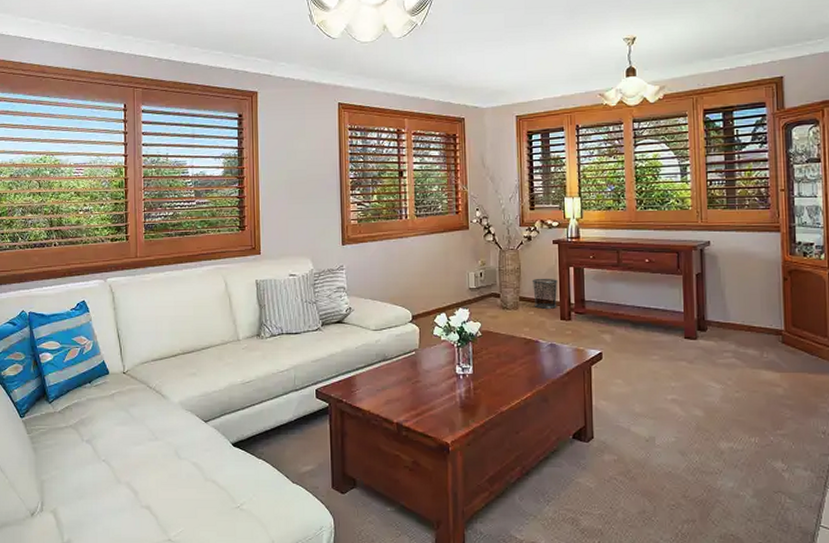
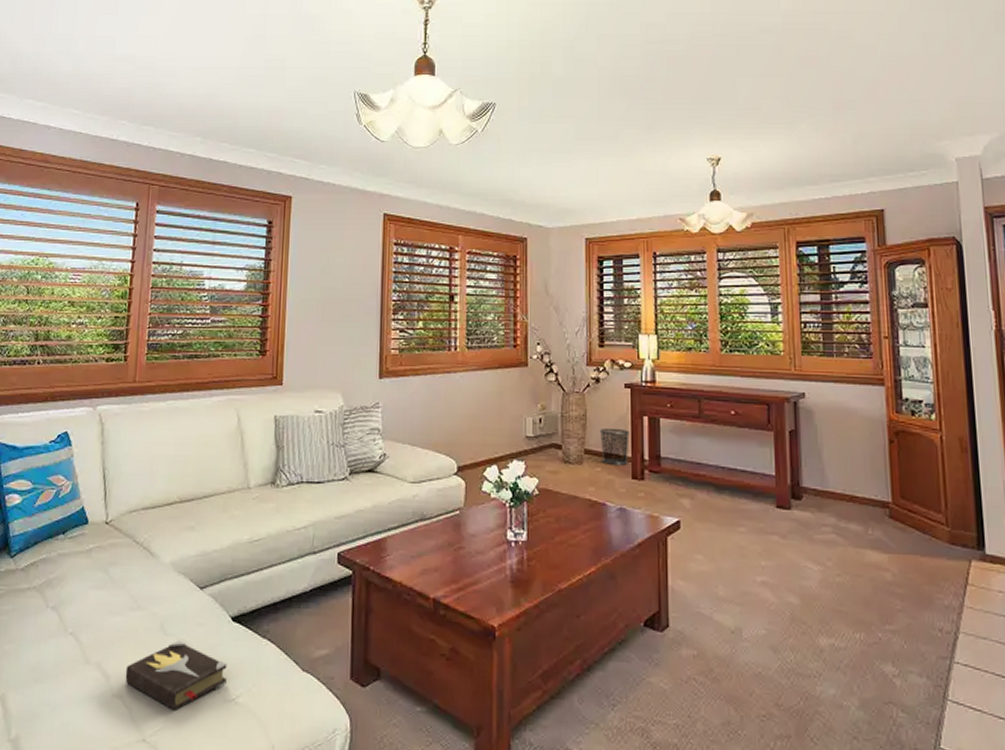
hardback book: none [150,463,232,517] -> present [125,640,227,712]

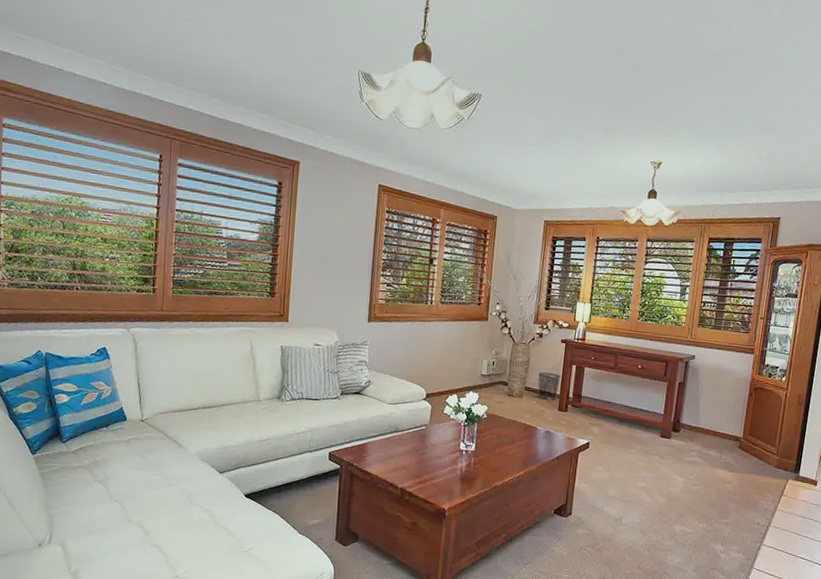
hardback book: present [125,640,227,712] -> none [161,509,241,558]

